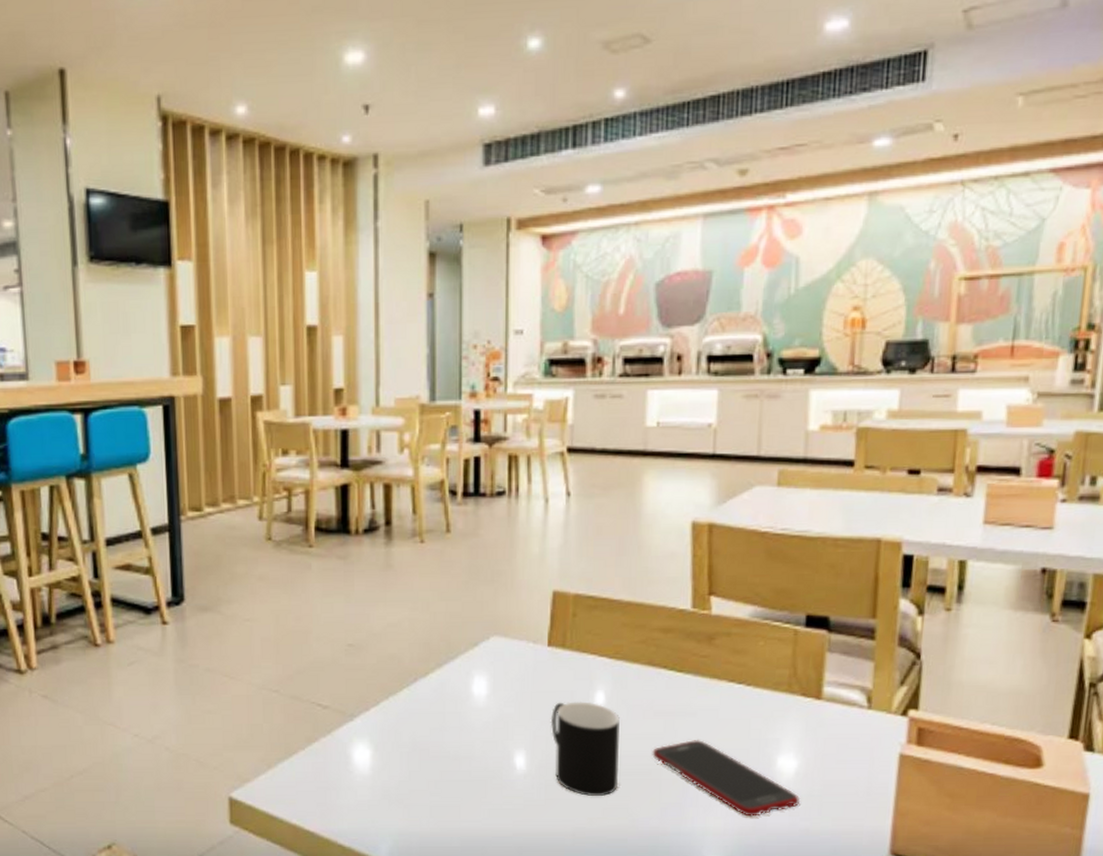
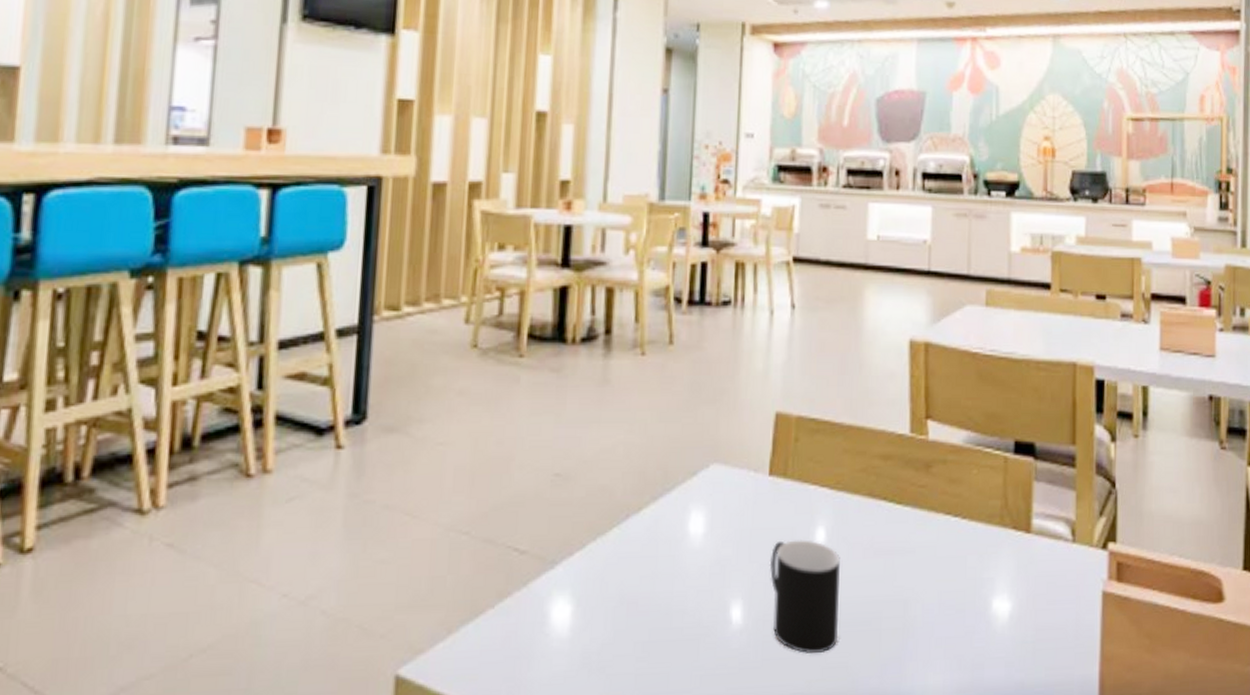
cell phone: present [652,739,801,817] -> none [872,580,1015,670]

